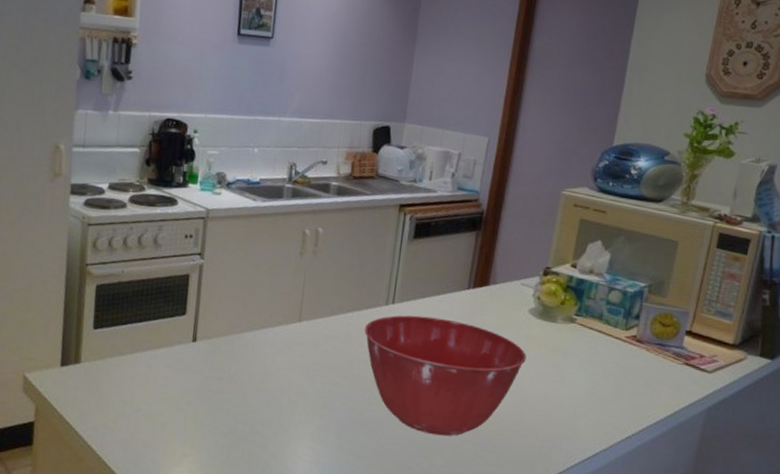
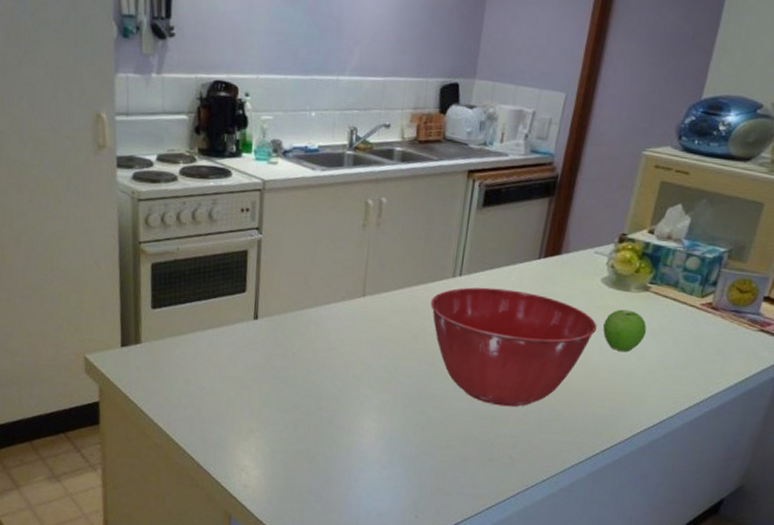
fruit: none [532,340,575,383] -> present [603,309,647,352]

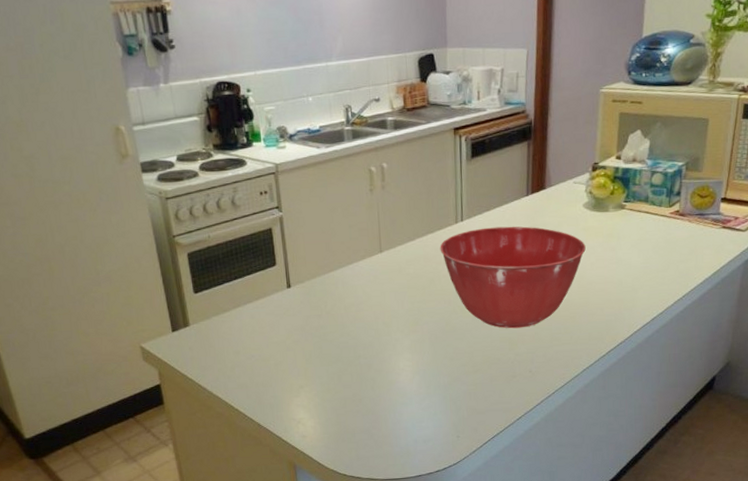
fruit: present [603,309,647,352] -> none [591,227,628,265]

